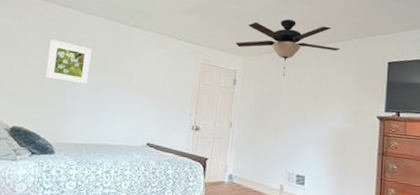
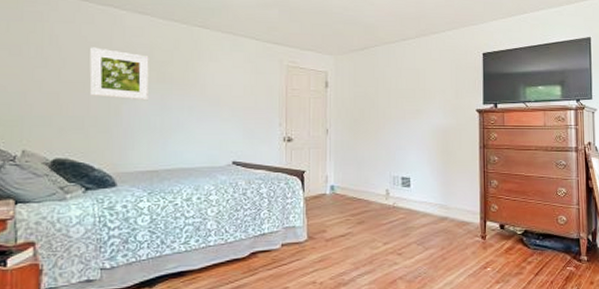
ceiling fan: present [235,19,341,77] -> none [323,12,435,75]

